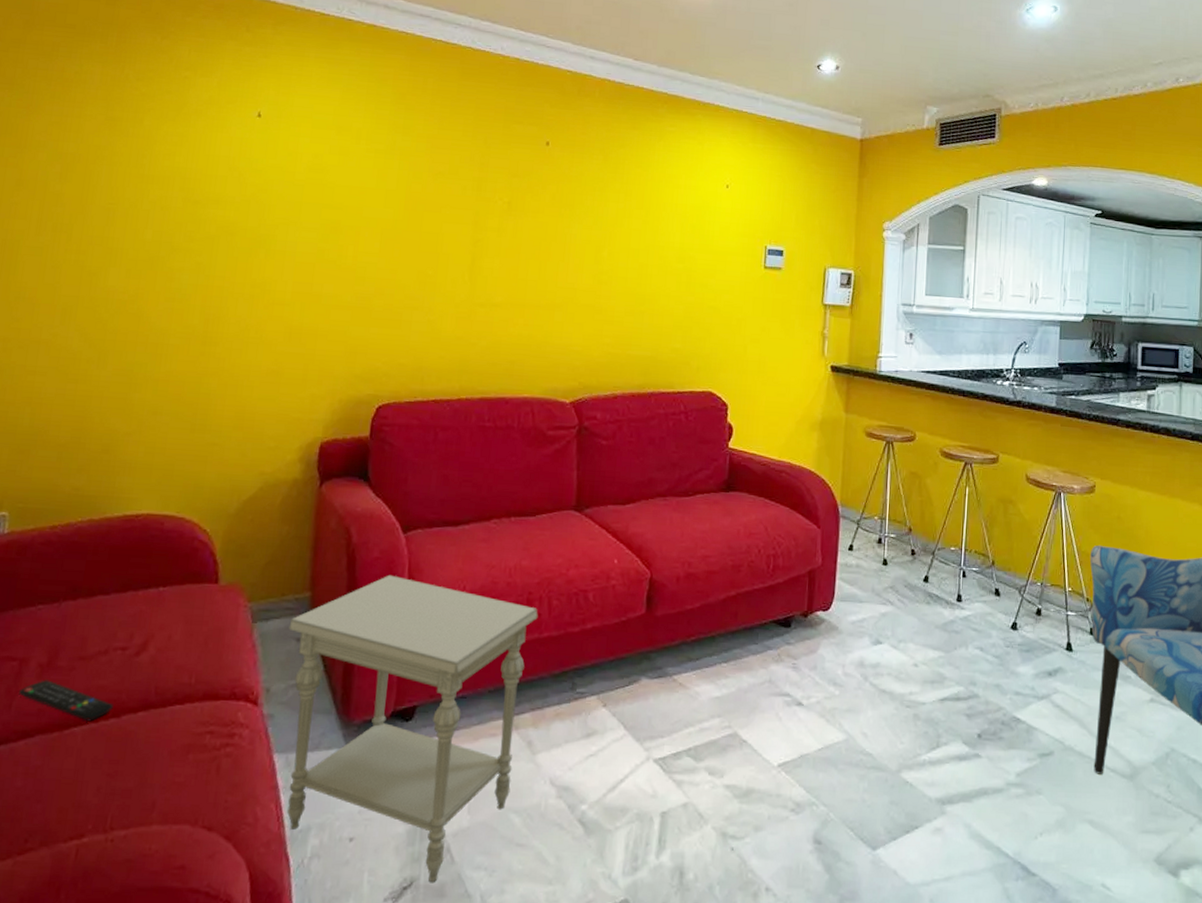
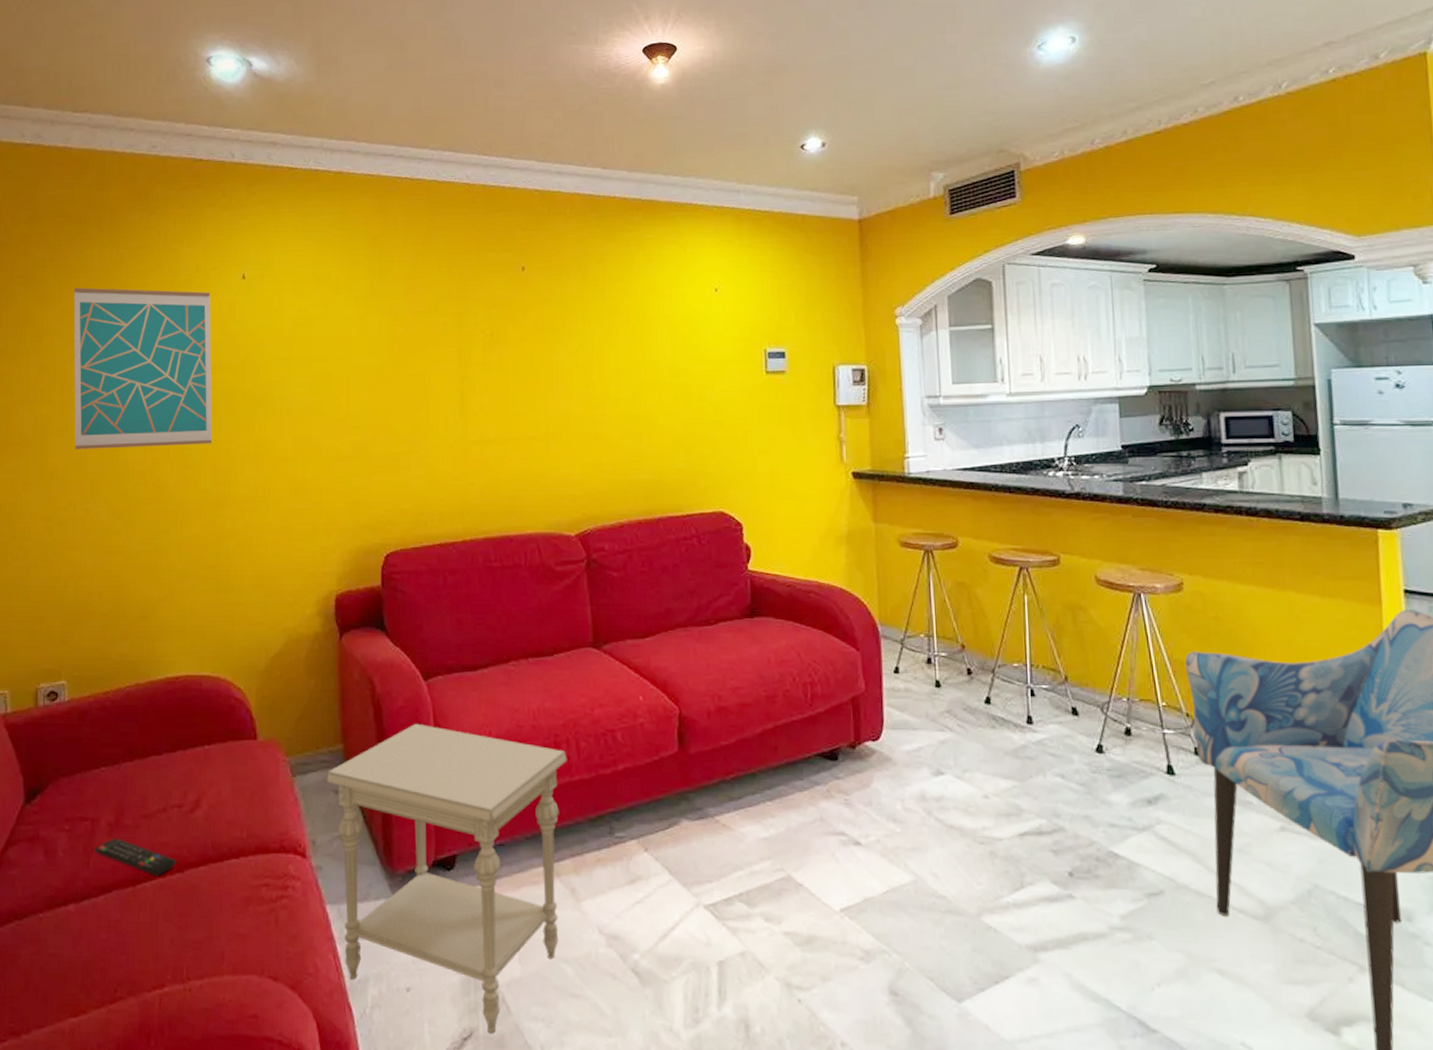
wall art: none [48,102,221,280] -> present [74,287,212,450]

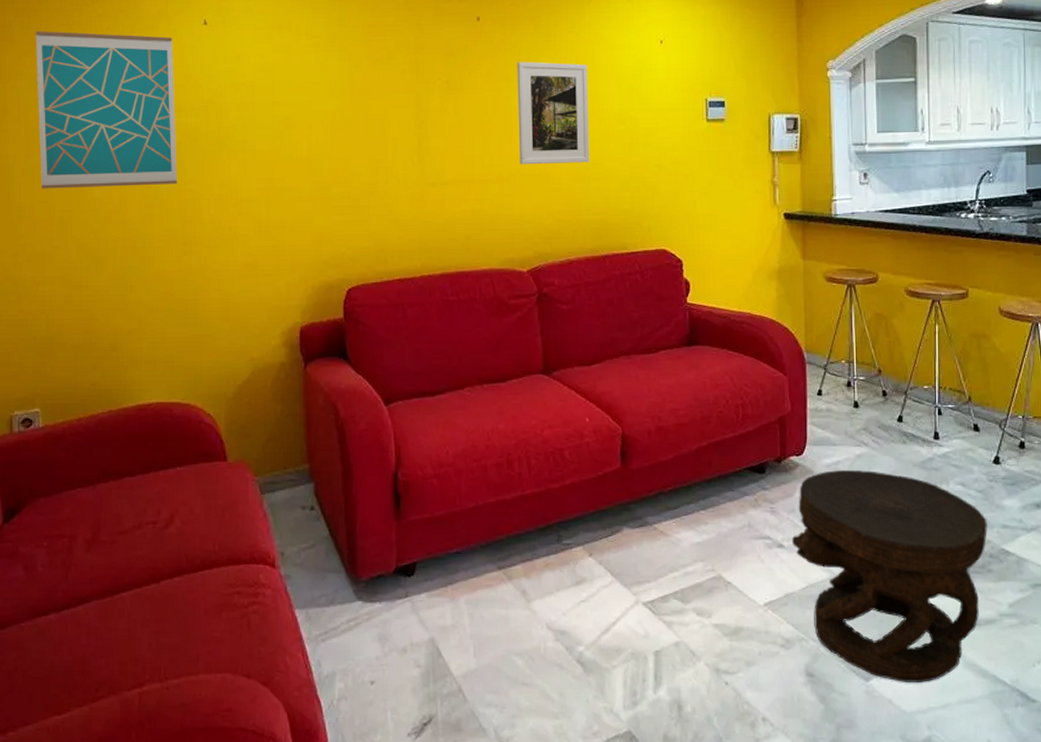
remote control: present [94,838,176,876] -> none [72,553,152,586]
side table: present [326,723,567,1033] -> none [293,444,519,718]
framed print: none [564,312,642,422] -> present [517,62,590,165]
side table: none [869,758,1093,1006] -> present [791,470,988,682]

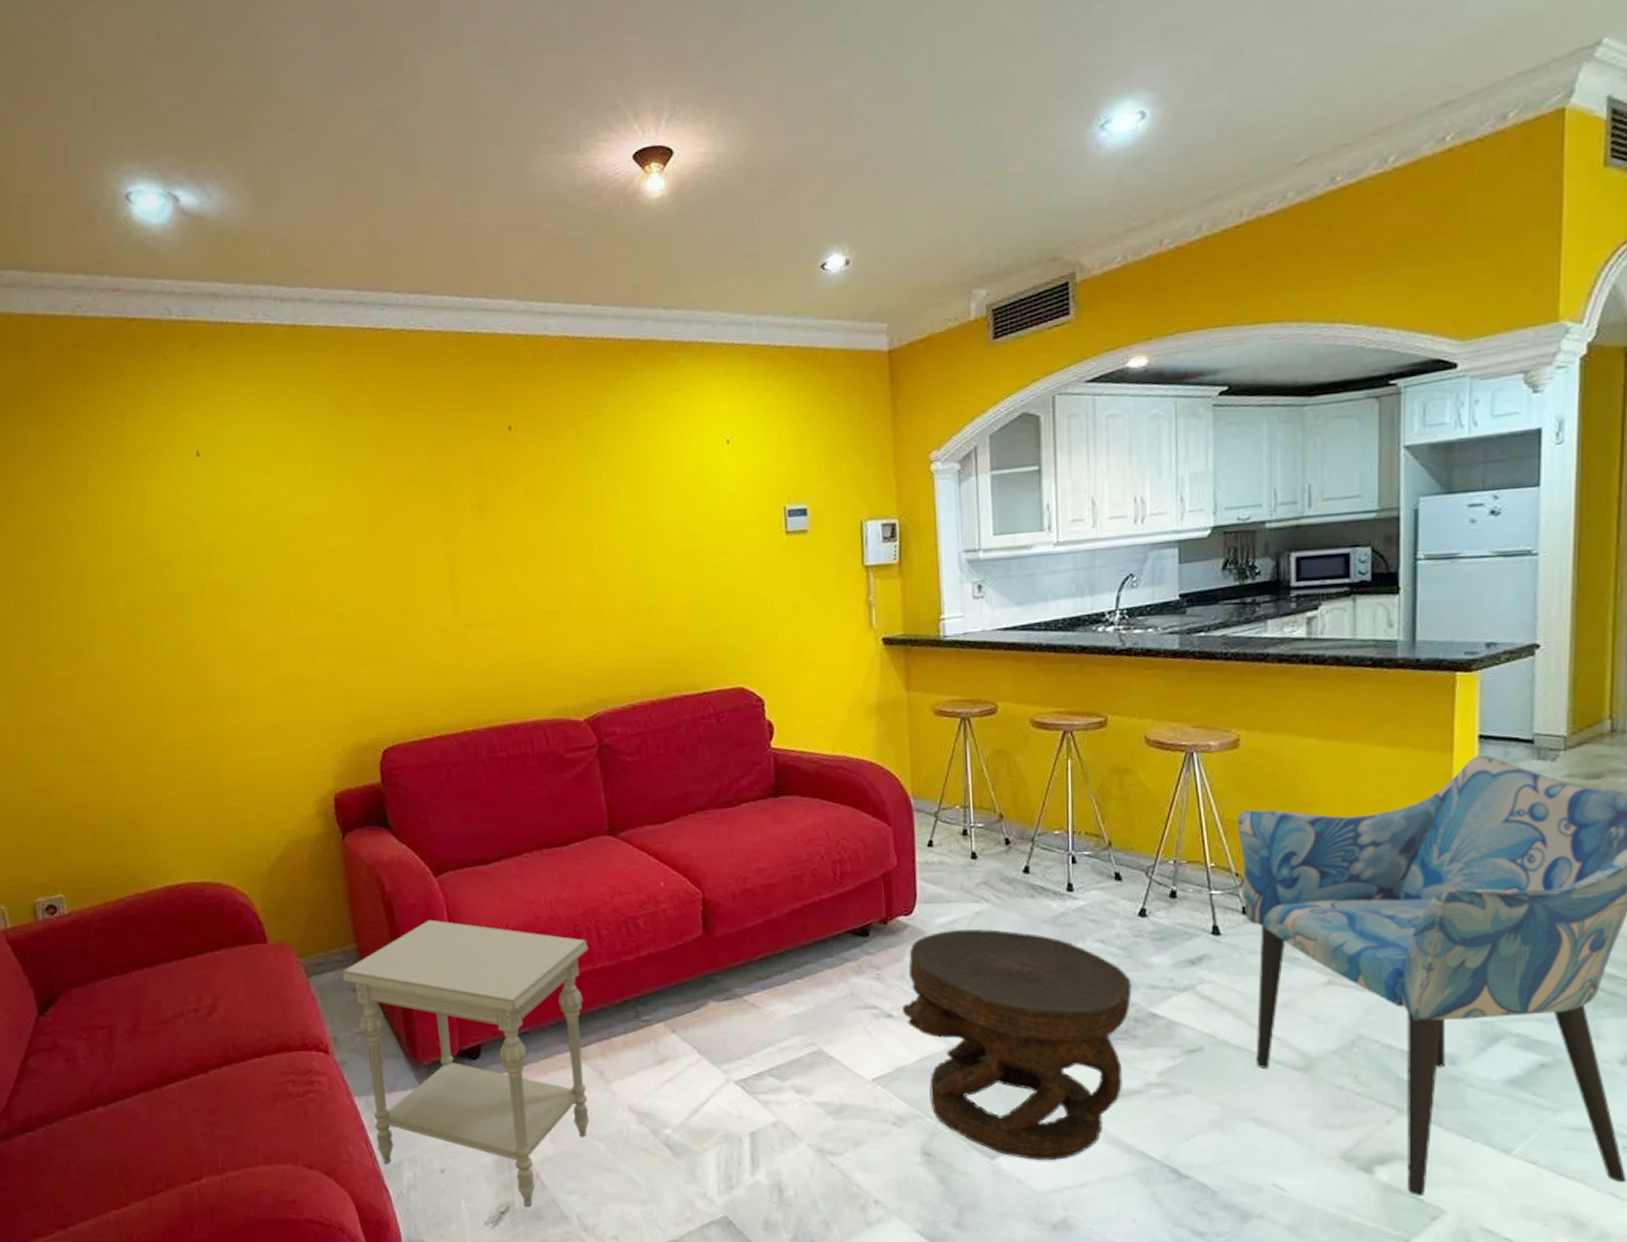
wall art: present [35,31,177,189] -> none [11,473,184,655]
side table: none [293,444,519,718] -> present [342,919,590,1206]
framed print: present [517,62,590,165] -> none [558,474,650,598]

